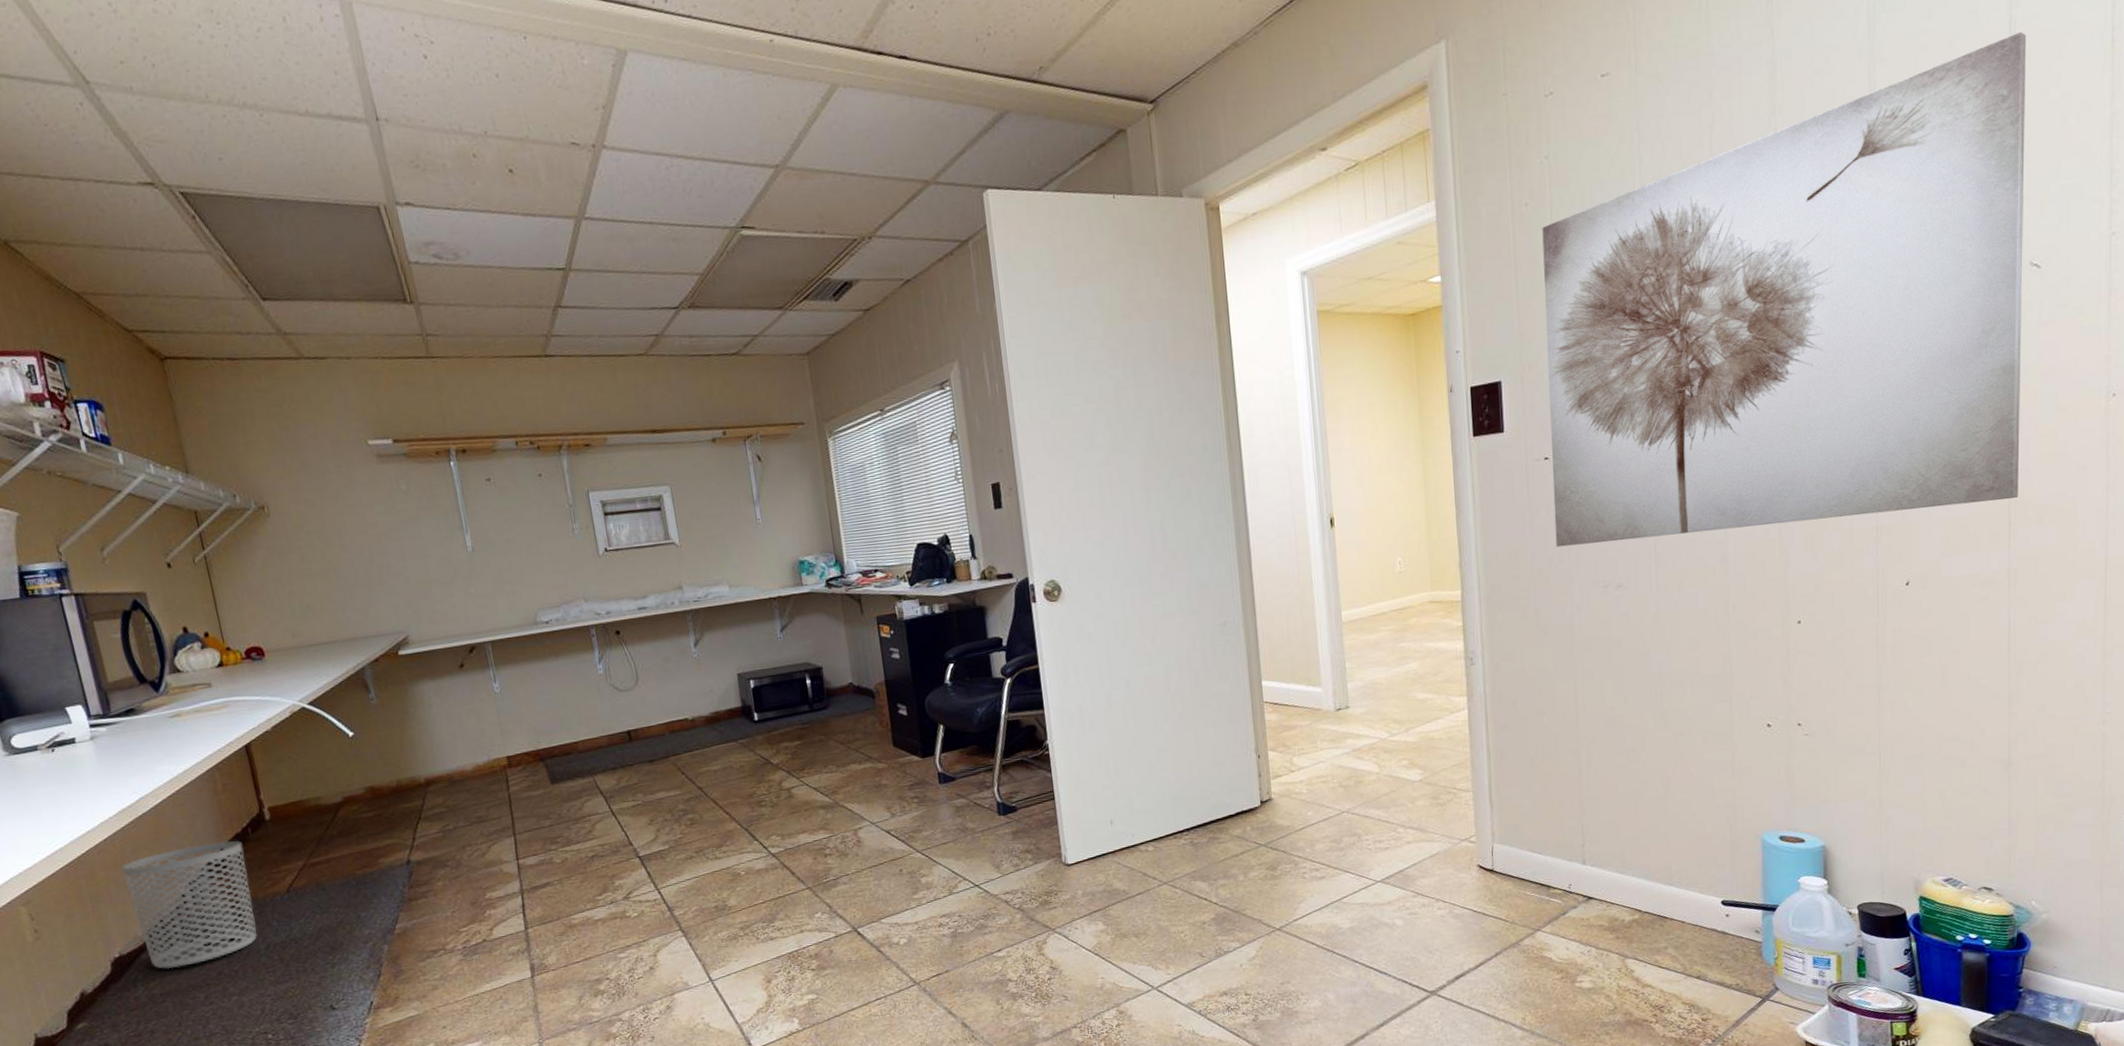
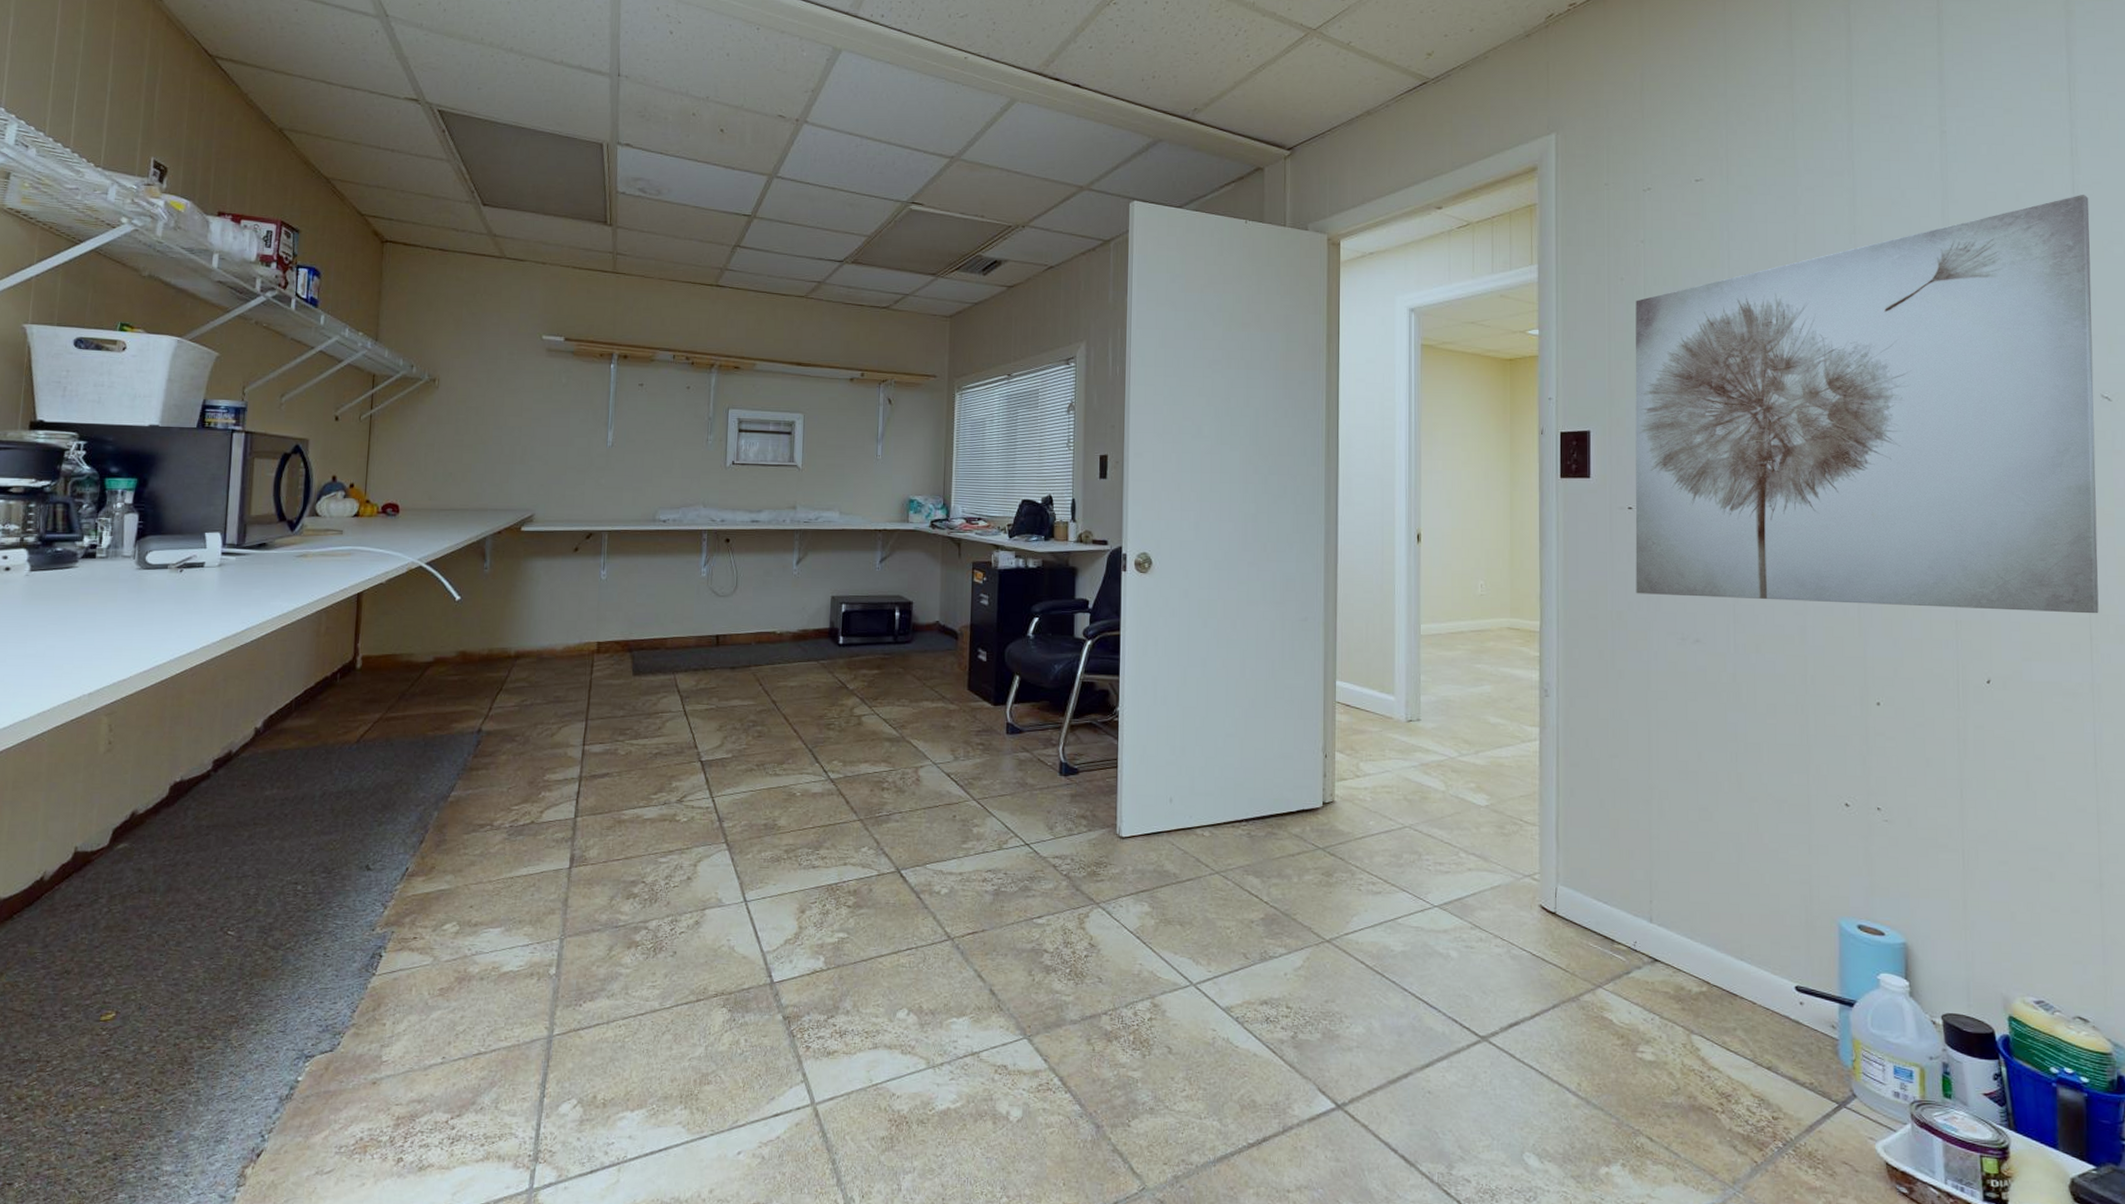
waste bin: present [121,840,257,970] -> none [207,682,328,802]

